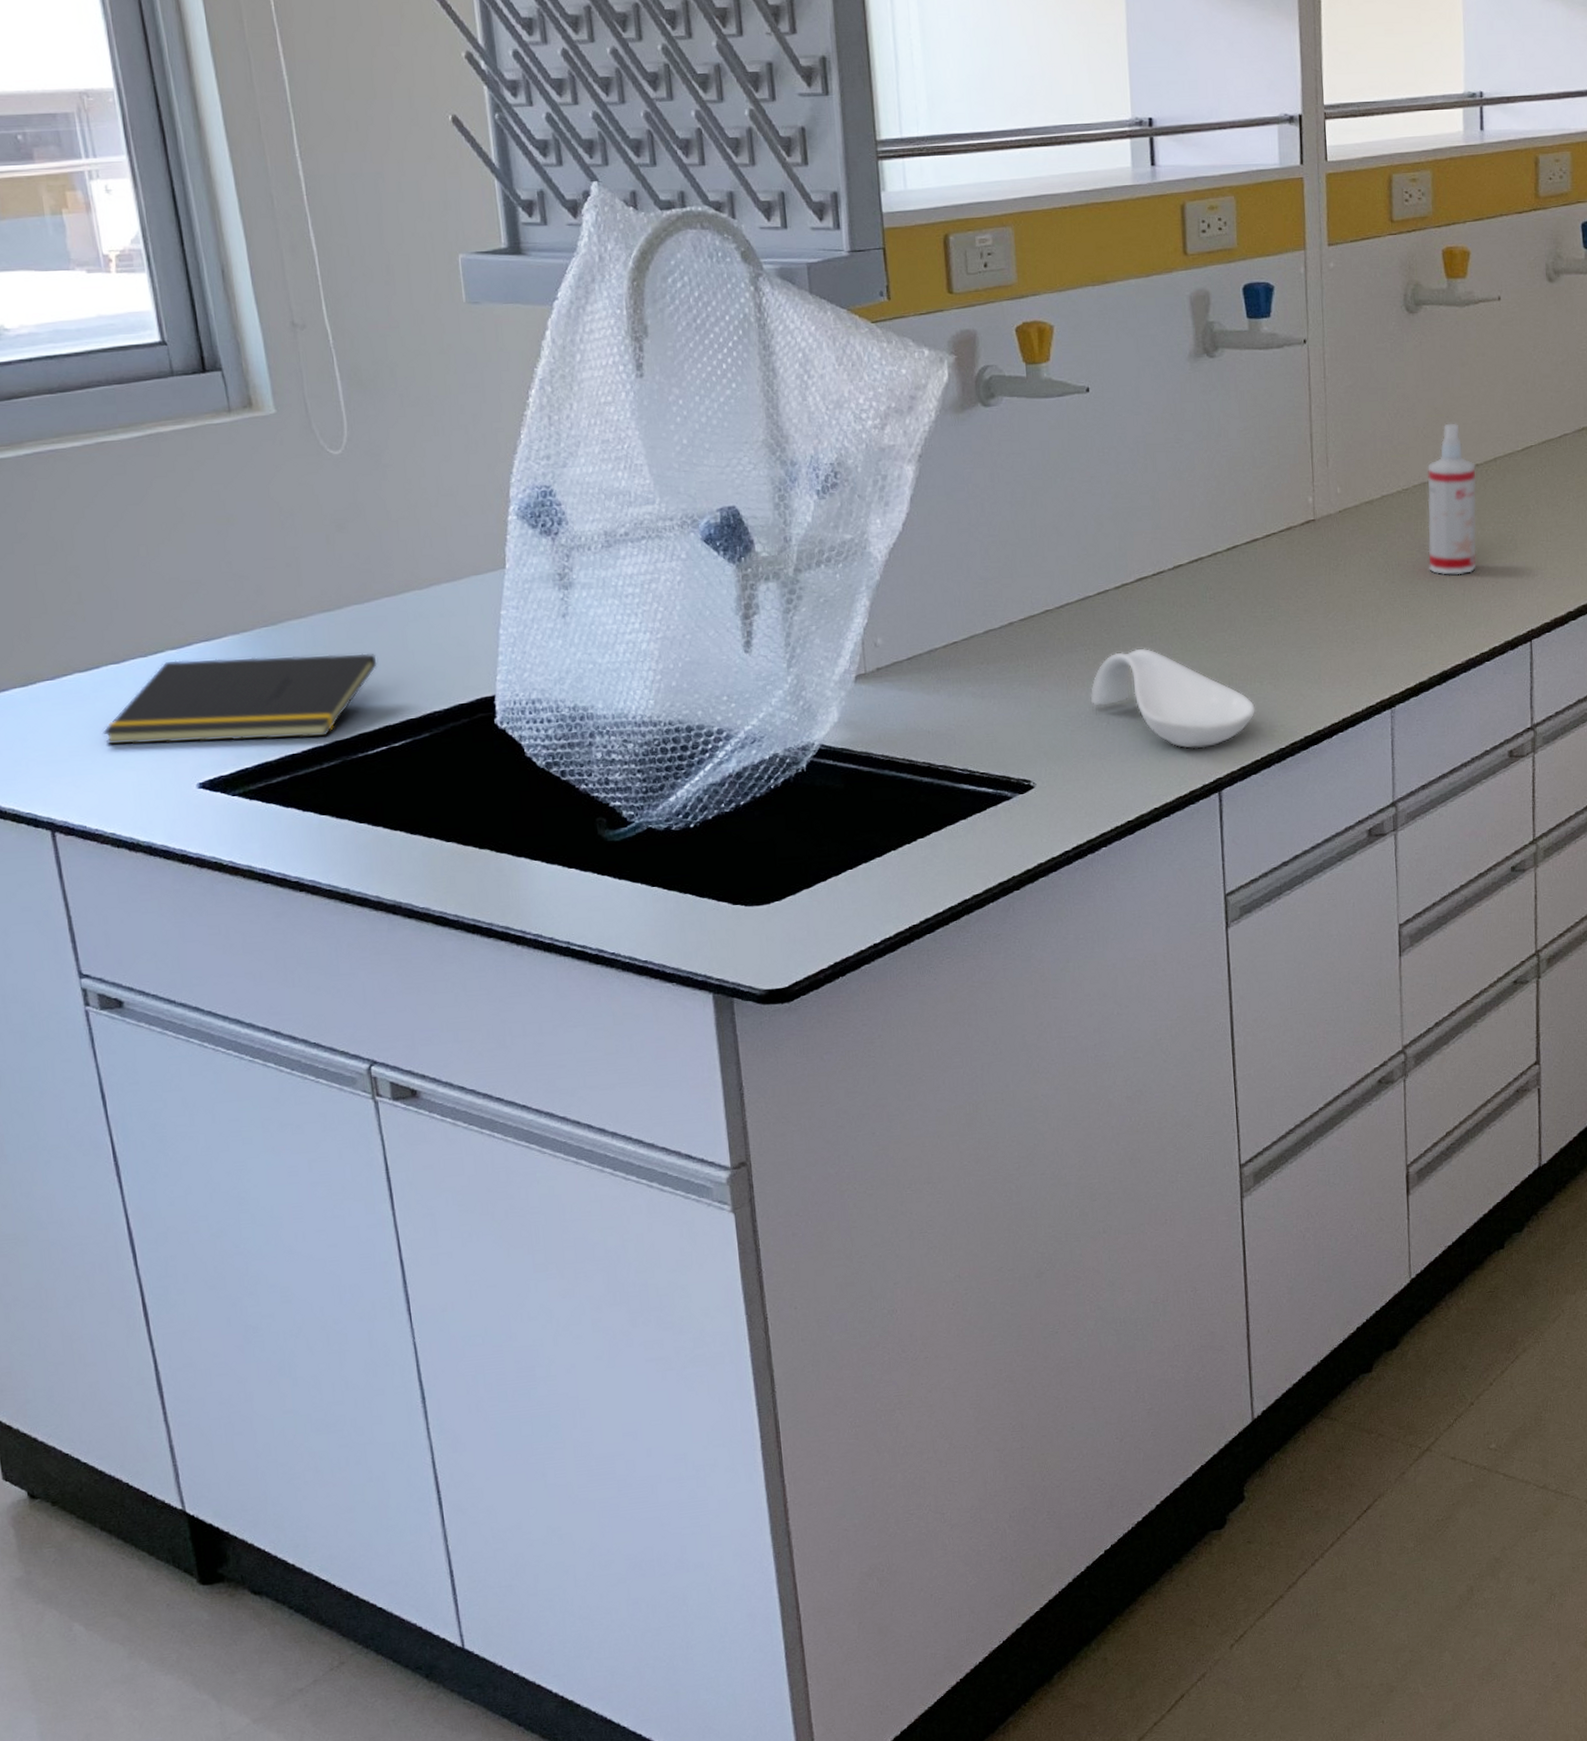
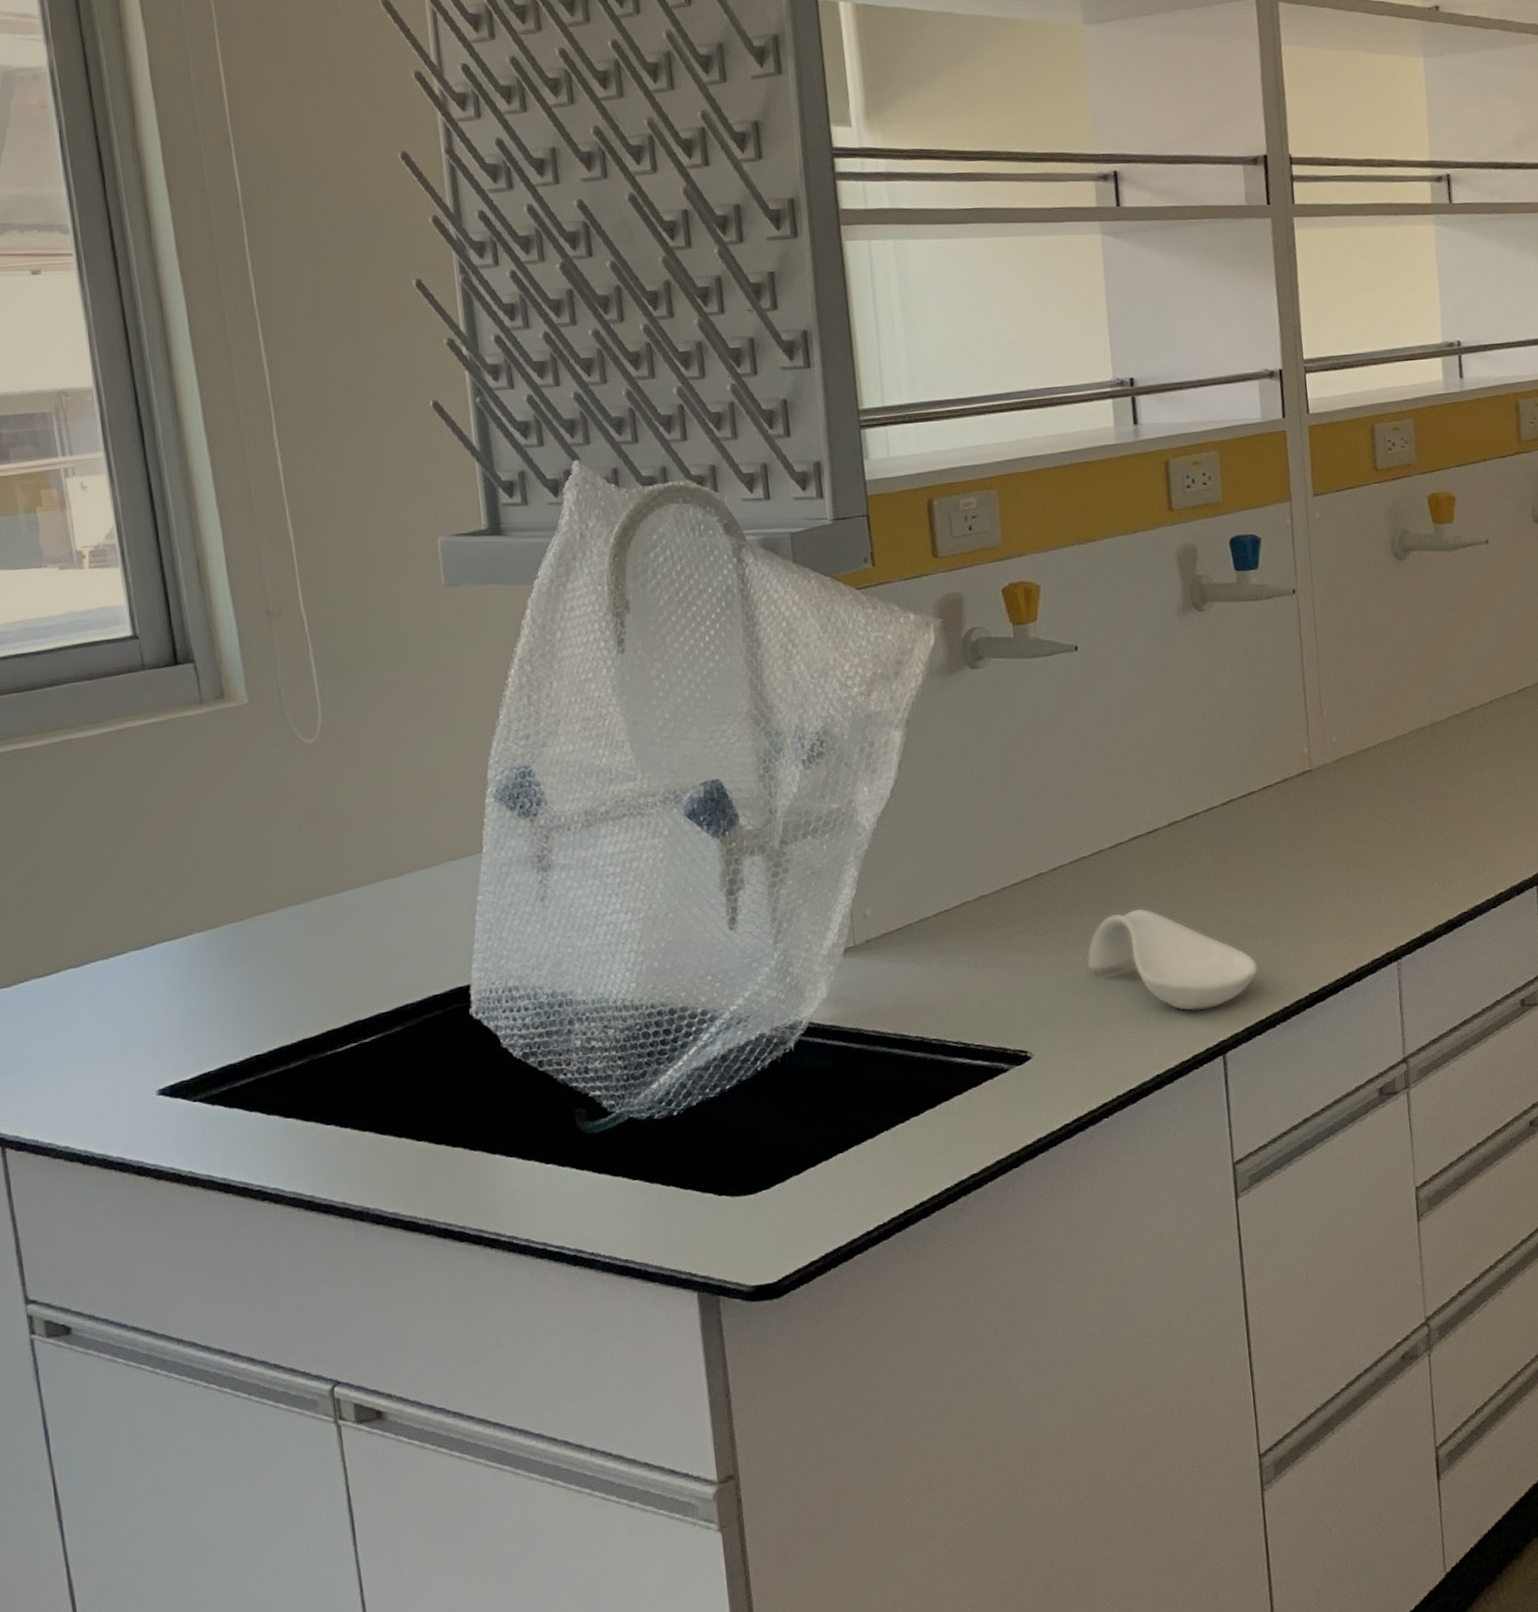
notepad: present [102,653,378,745] -> none [59,946,348,1053]
spray bottle: present [1427,423,1477,575] -> none [1423,667,1477,822]

